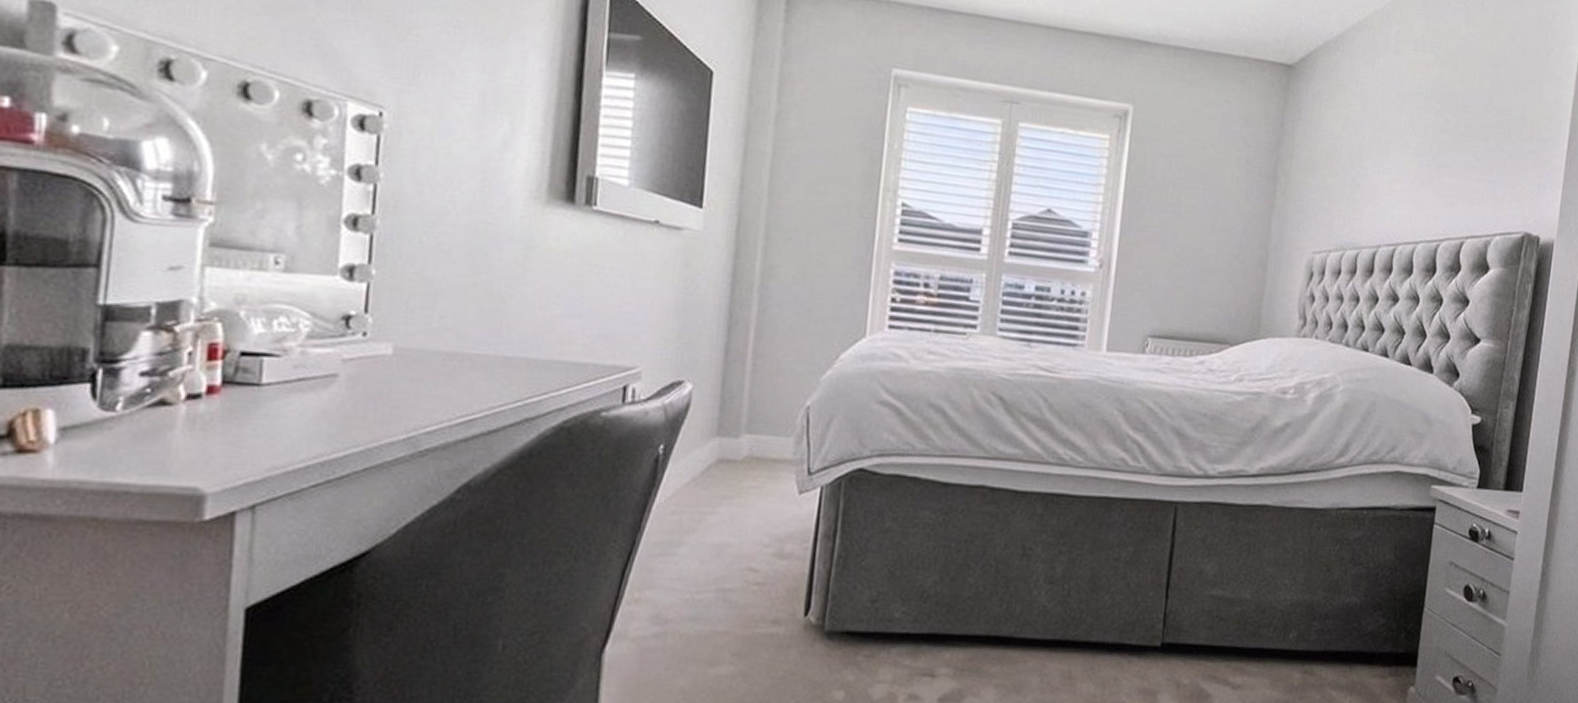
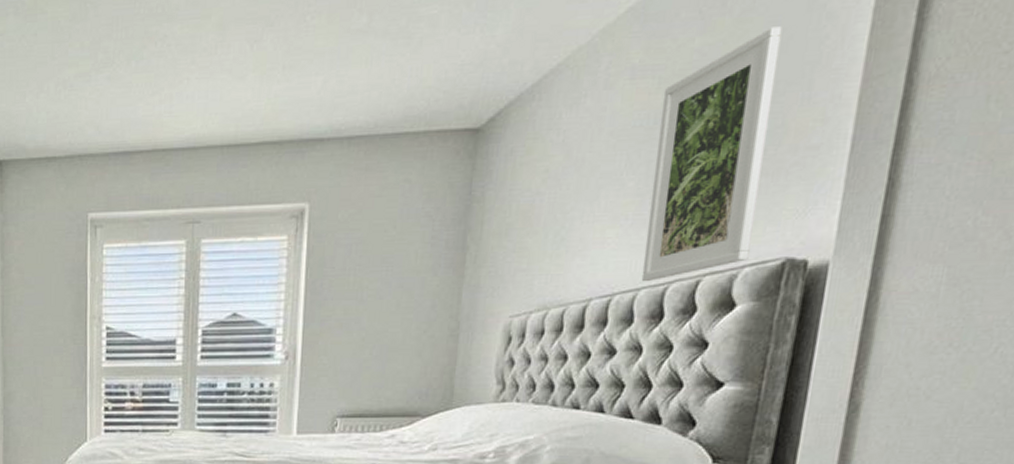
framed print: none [1419,31,1522,237] -> present [641,26,782,282]

